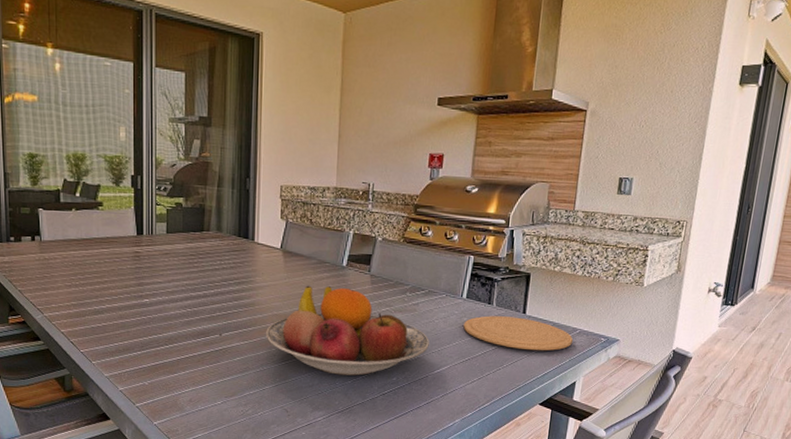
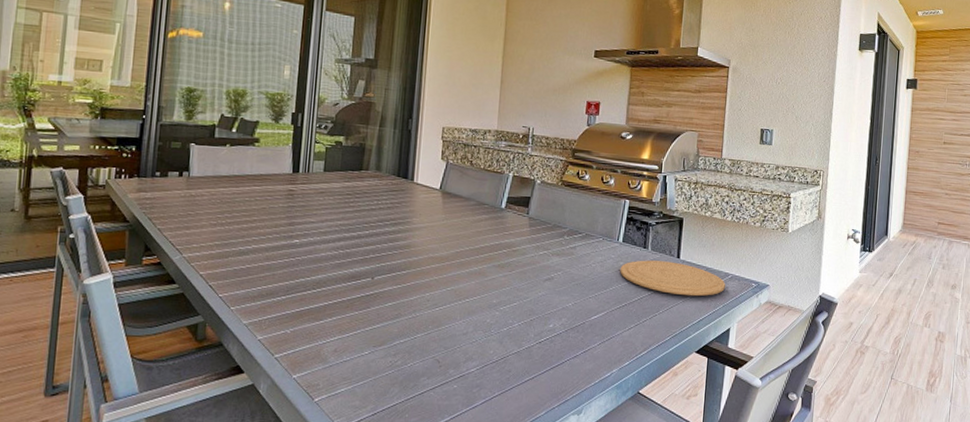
fruit bowl: present [266,285,429,376] -> none [420,227,587,323]

